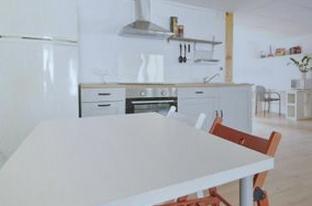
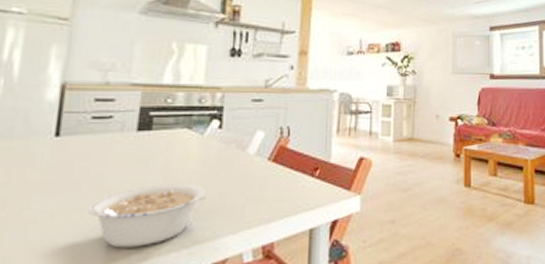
legume: none [103,148,172,186] -> present [88,184,208,248]

